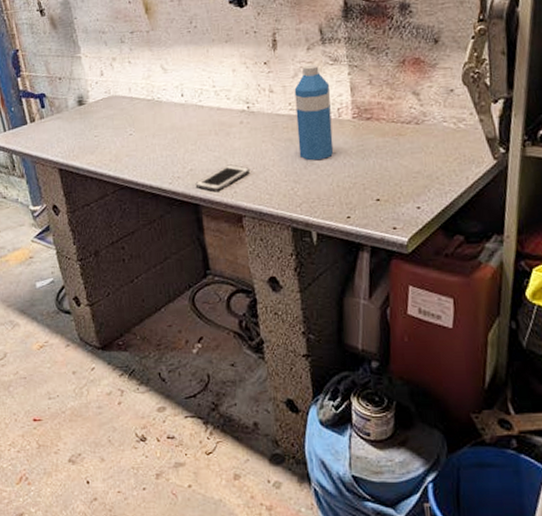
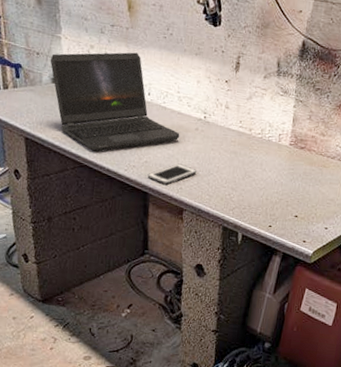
laptop computer: none [73,54,224,171] -> present [50,52,180,153]
water bottle: present [294,64,334,161] -> none [240,91,277,175]

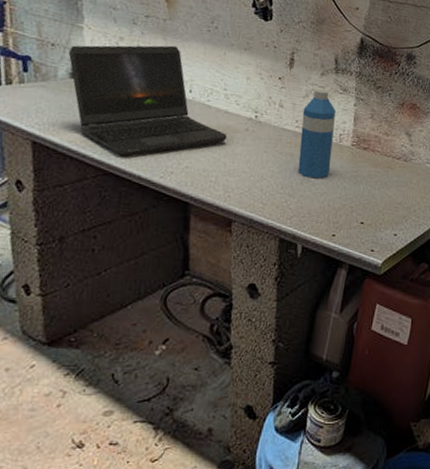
cell phone: present [147,163,197,185] -> none [188,168,248,193]
water bottle: none [240,91,277,175] -> present [297,88,337,179]

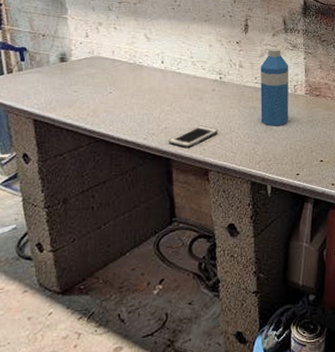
laptop computer: present [68,45,227,158] -> none [57,25,197,125]
cell phone: none [188,168,248,193] -> present [168,125,219,148]

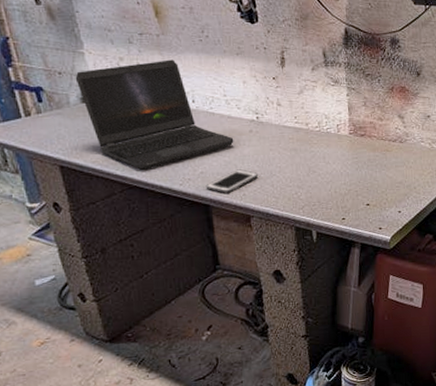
laptop computer: none [57,25,197,125] -> present [75,59,234,171]
water bottle: present [260,48,289,126] -> none [300,83,333,169]

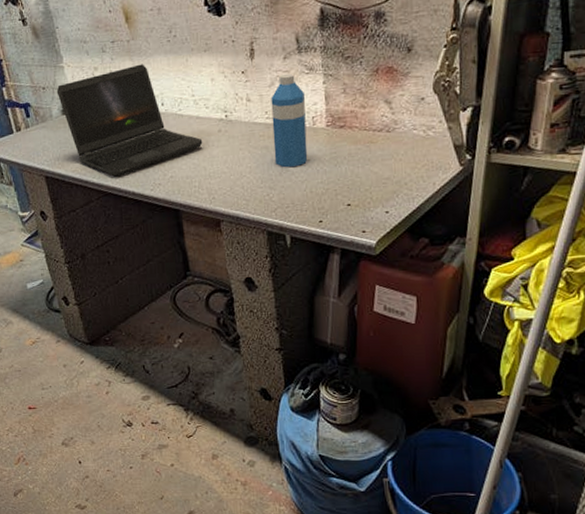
cell phone: present [206,169,259,193] -> none [175,171,228,197]
water bottle: none [300,83,333,169] -> present [271,73,308,168]

